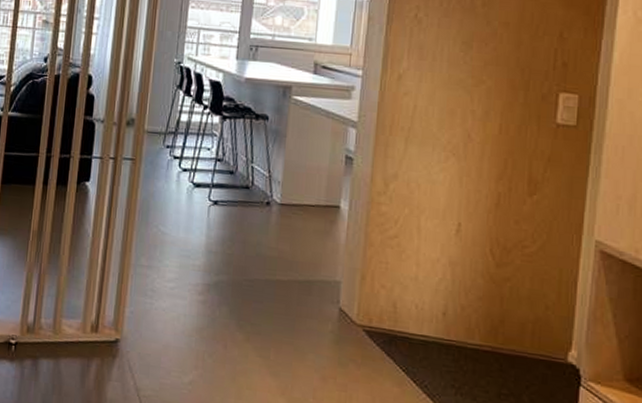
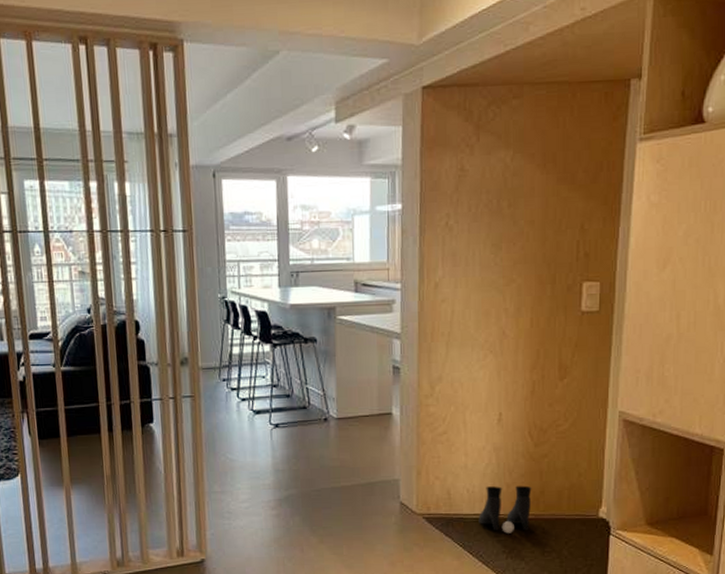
boots: none [426,305,490,365] -> present [478,485,532,534]

